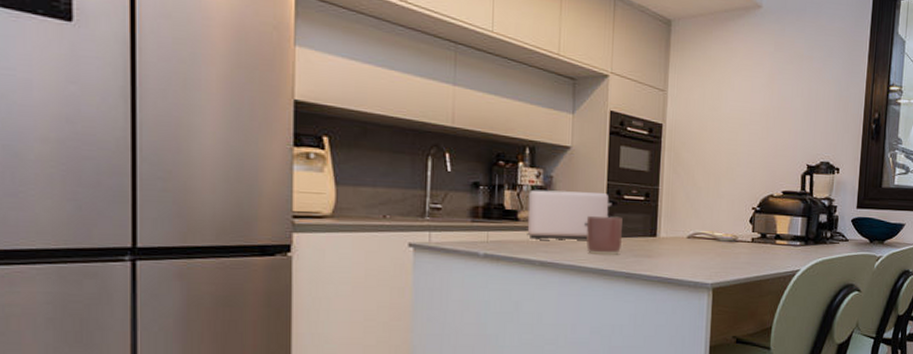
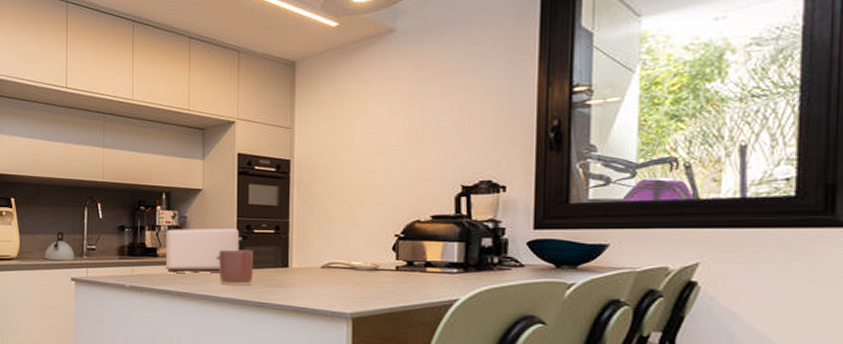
kettle: none [370,184,414,222] -> present [44,231,75,261]

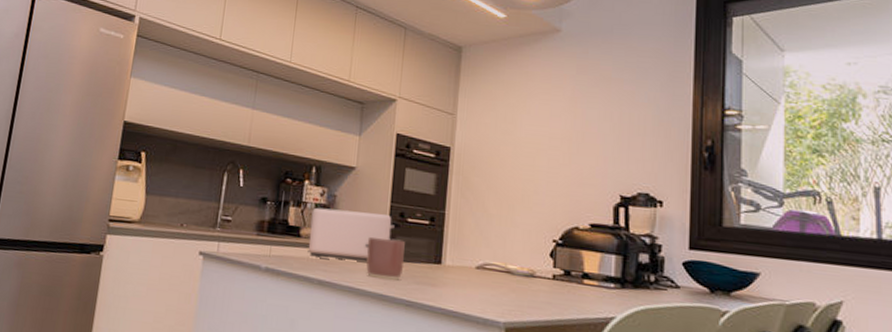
kettle: present [44,231,75,261] -> none [170,196,207,232]

